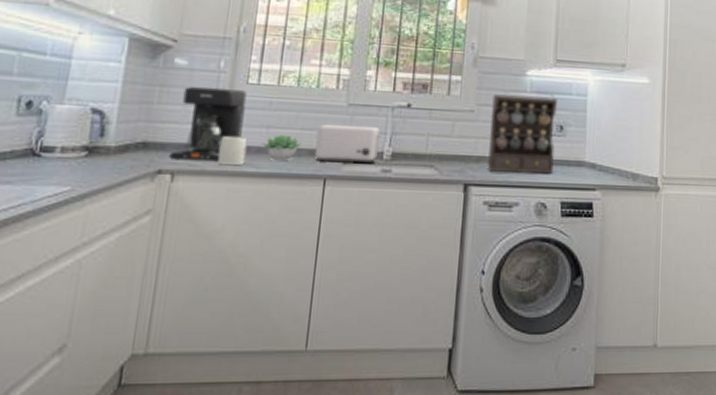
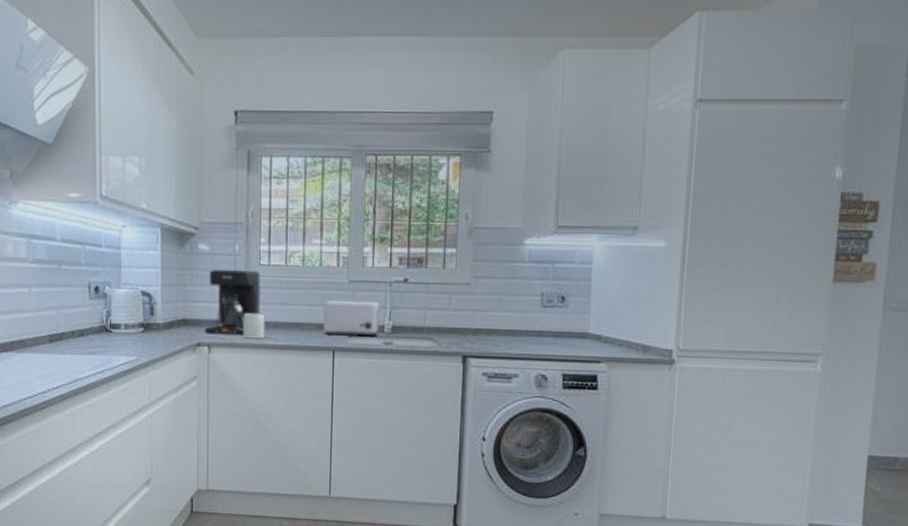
succulent plant: present [262,135,302,162] -> none [278,311,311,335]
spice rack: present [486,94,557,174] -> none [484,266,558,346]

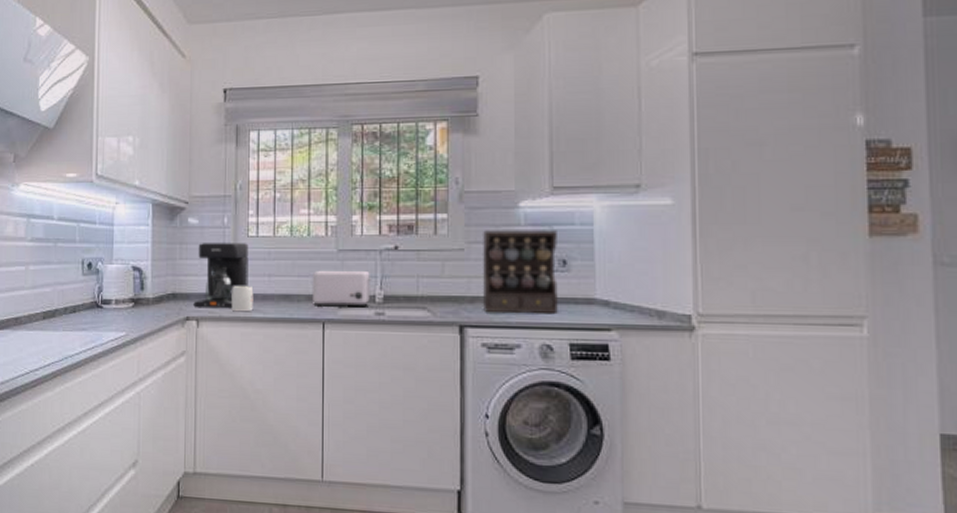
spice rack: none [484,266,558,346] -> present [482,230,558,313]

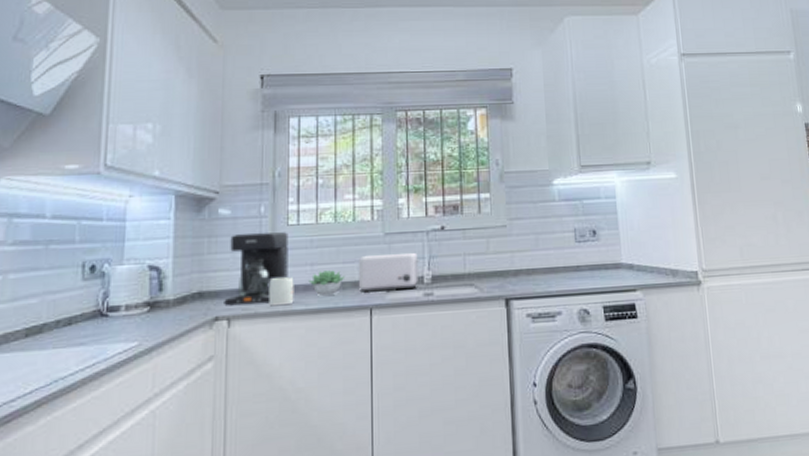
succulent plant: none [266,282,300,307] -> present [308,270,345,297]
spice rack: present [482,230,558,313] -> none [522,204,592,283]

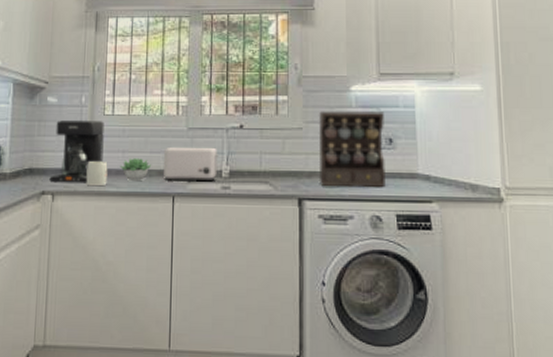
spice rack: none [522,204,592,283] -> present [318,111,386,187]

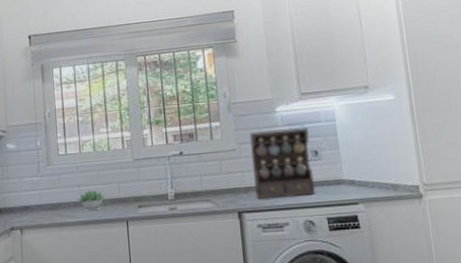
coffee maker: present [49,121,104,184] -> none [16,161,62,219]
mug: present [86,162,108,187] -> none [48,196,68,219]
toaster: present [163,146,220,182] -> none [114,174,165,208]

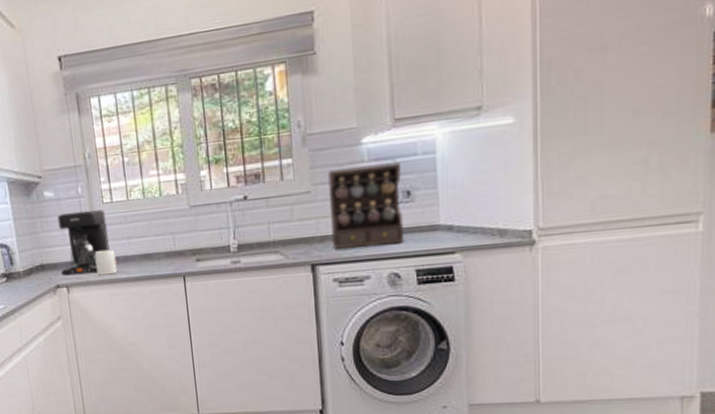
coffee maker: none [16,161,62,219] -> present [57,210,110,276]
mug: none [48,196,68,219] -> present [94,250,118,276]
succulent plant: present [77,190,105,211] -> none [127,242,159,266]

